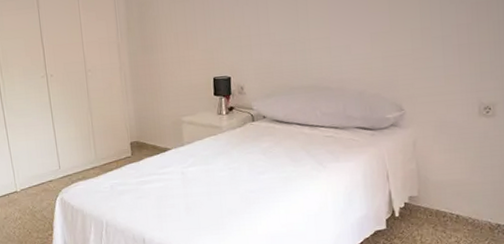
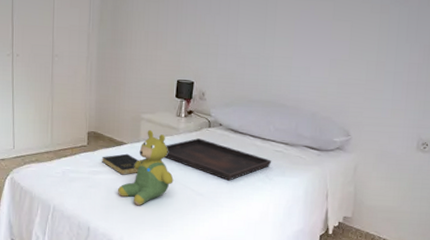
book: none [148,159,186,182] -> present [102,153,139,175]
teddy bear: none [167,131,224,210] -> present [117,129,174,205]
serving tray: none [211,134,324,174] -> present [164,138,272,181]

